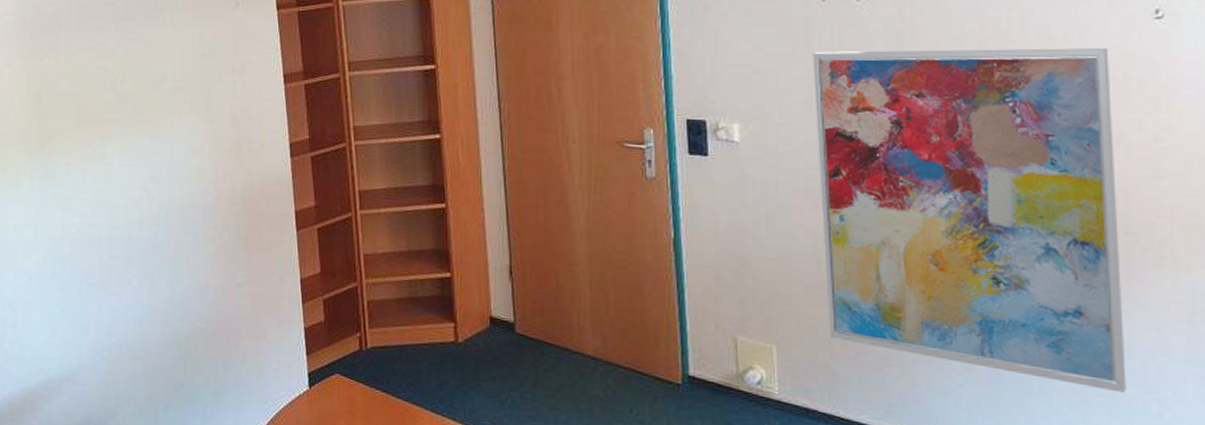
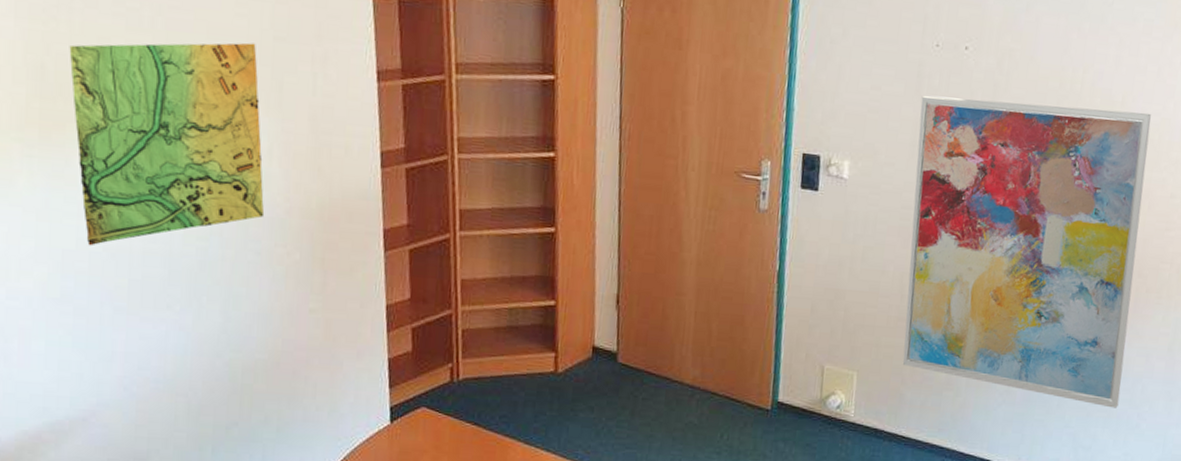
map: none [57,61,200,234] -> present [69,42,265,246]

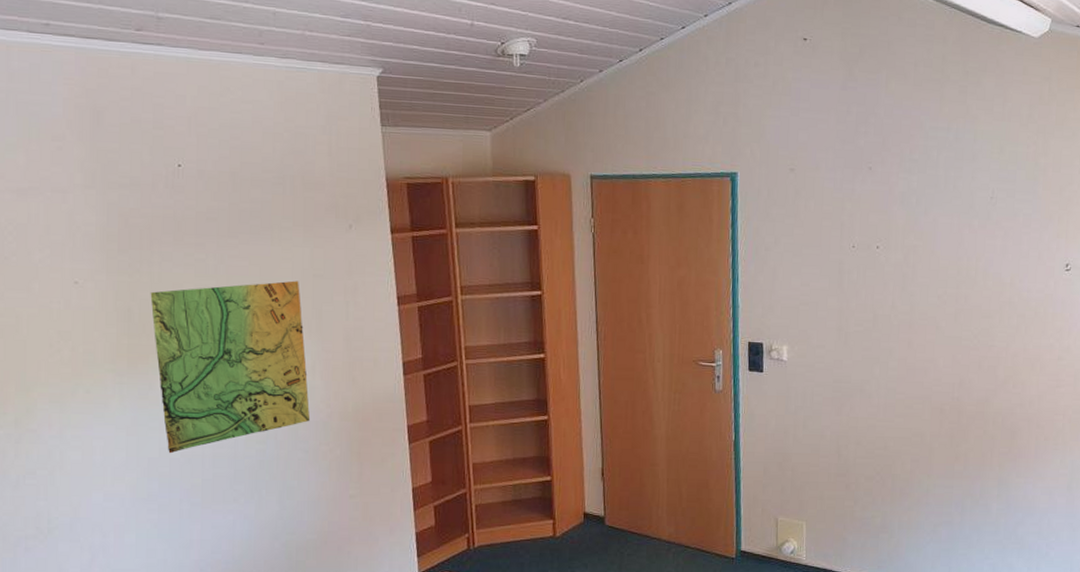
wall art: present [902,96,1151,408] -> none [843,288,1036,540]

